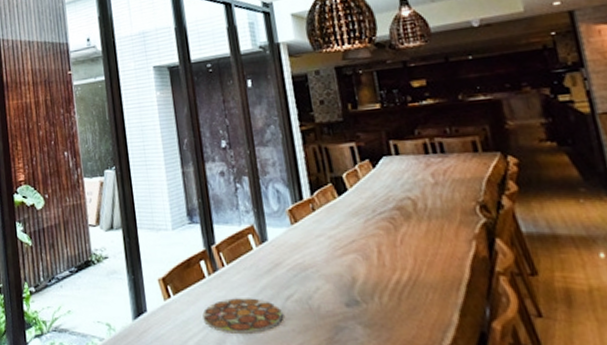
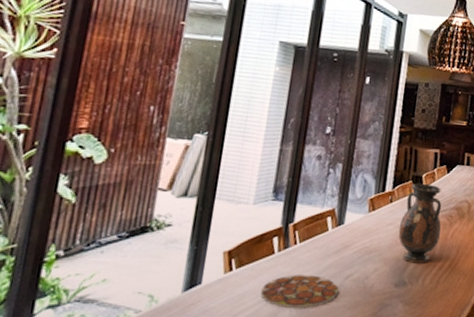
vase: none [331,184,387,278] -> present [398,183,442,263]

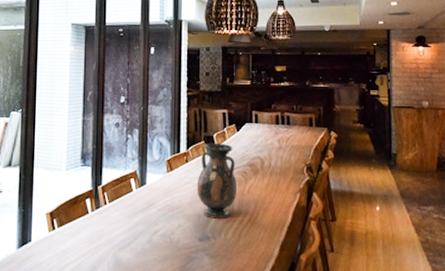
plate: present [260,275,339,309] -> none [81,232,148,263]

